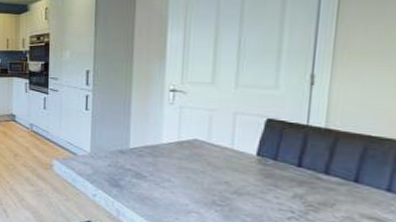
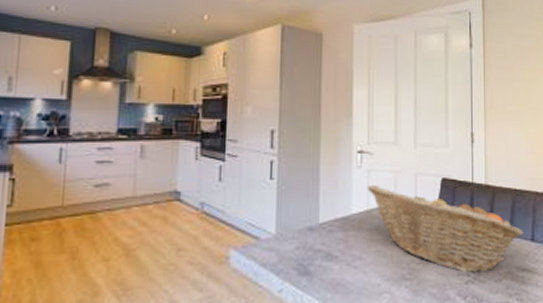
fruit basket: none [178,120,376,213] -> present [367,185,523,273]

